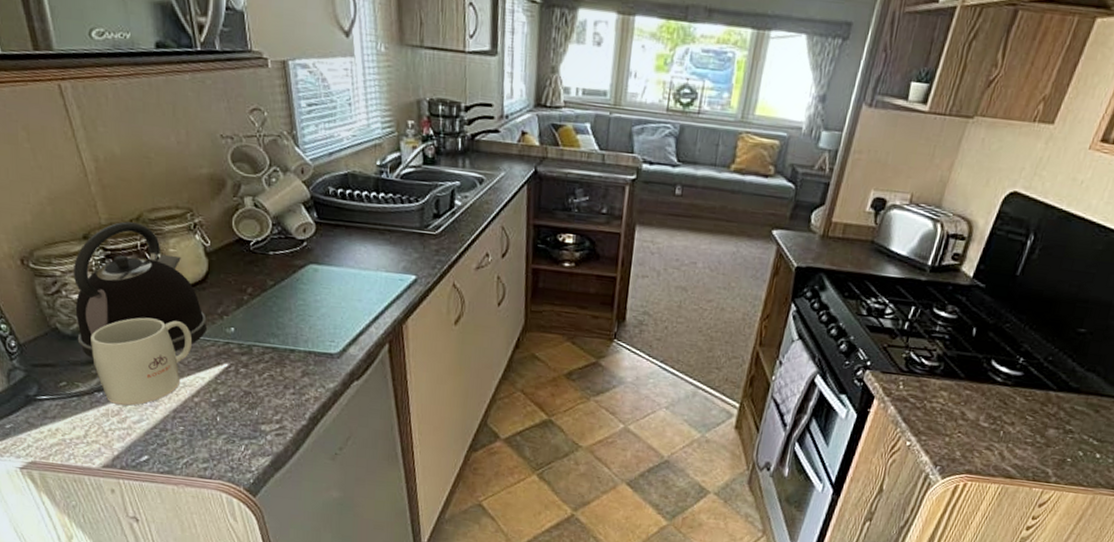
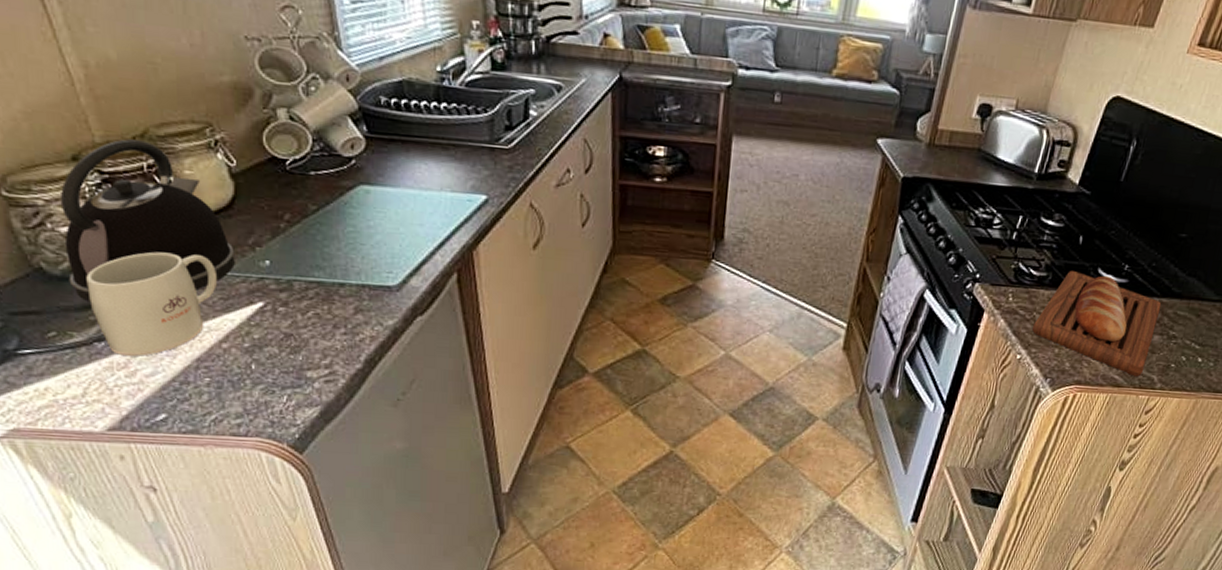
bread loaf: none [922,362,1058,470] -> present [1031,271,1162,377]

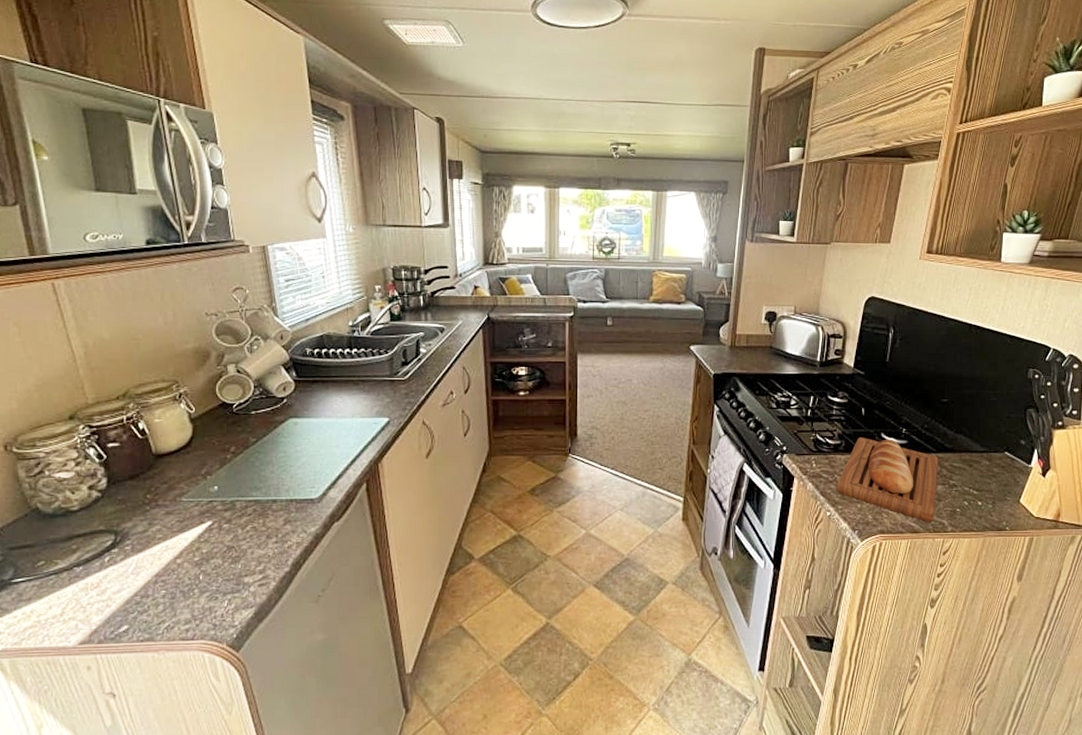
kettle: present [59,139,235,303] -> none [57,399,190,534]
mug: present [86,251,218,357] -> none [72,486,176,578]

